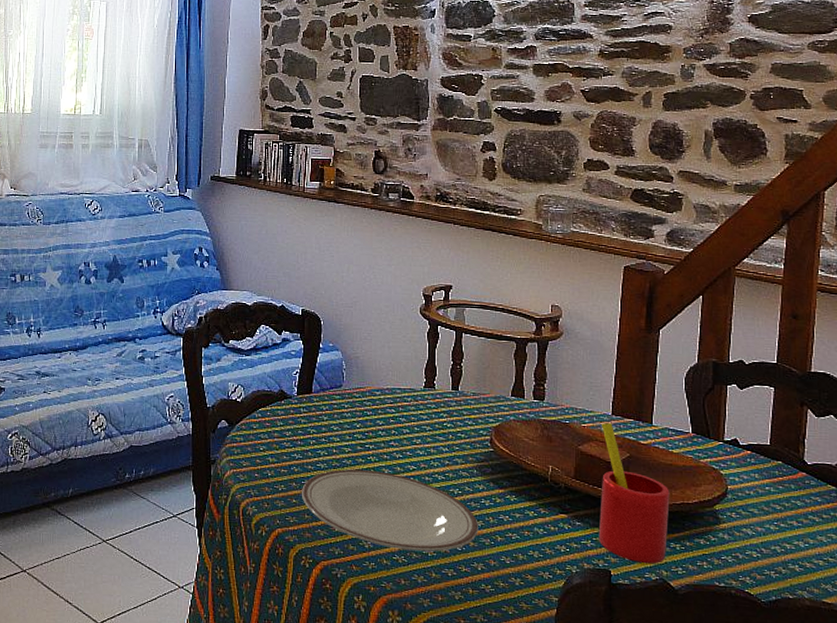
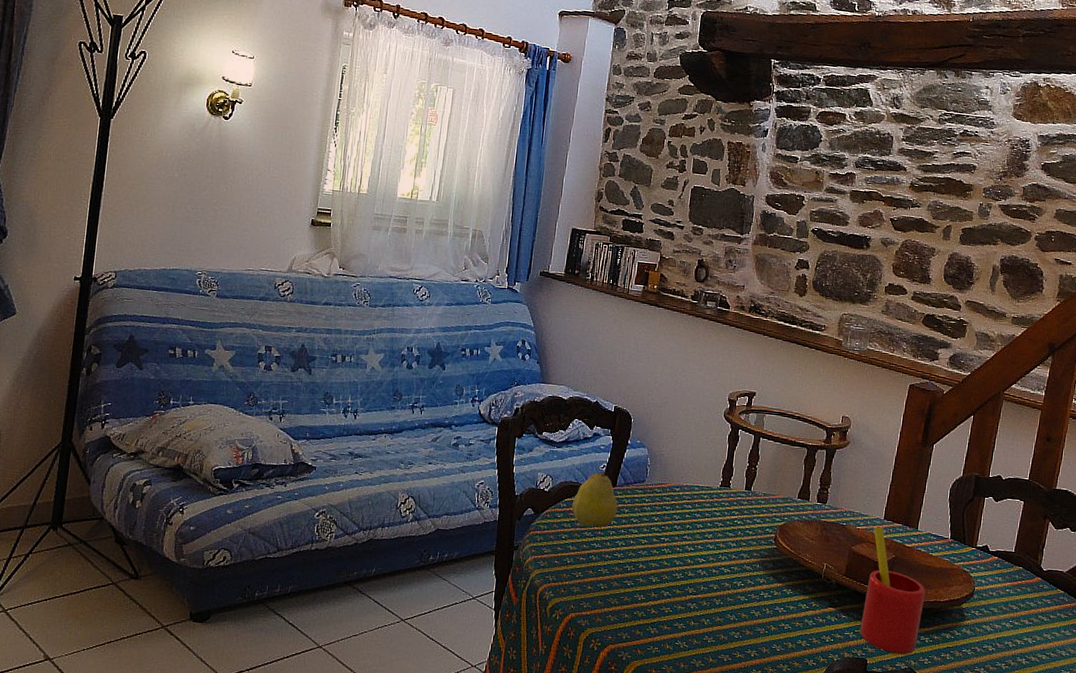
fruit: none [267,375,316,437] -> present [571,469,618,528]
plate: present [302,469,478,552] -> none [597,559,756,639]

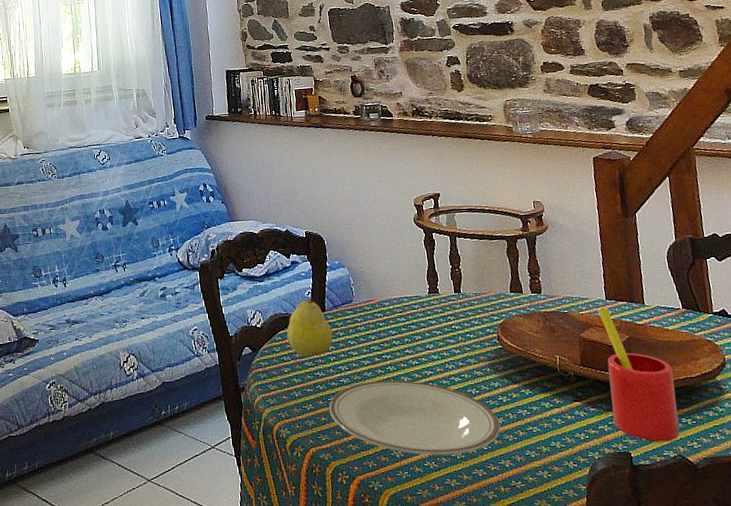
plate: none [597,559,756,639] -> present [329,380,501,456]

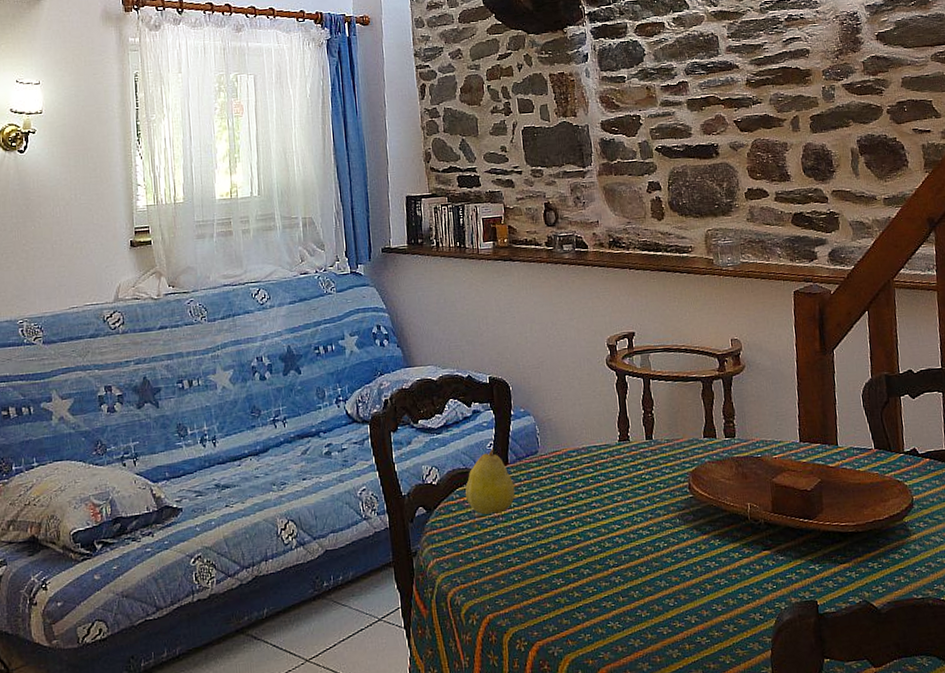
plate: present [329,380,501,456] -> none [509,536,688,616]
straw: present [598,308,680,442] -> none [791,451,866,588]

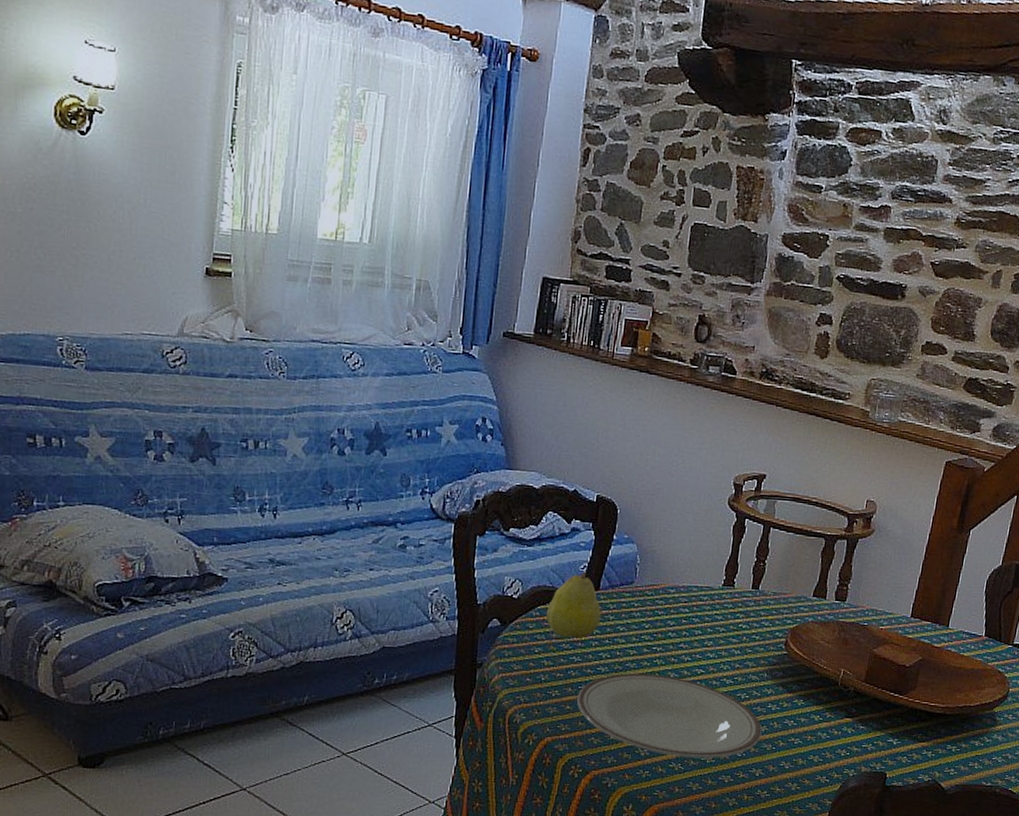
plate: none [509,536,688,616] -> present [577,672,762,759]

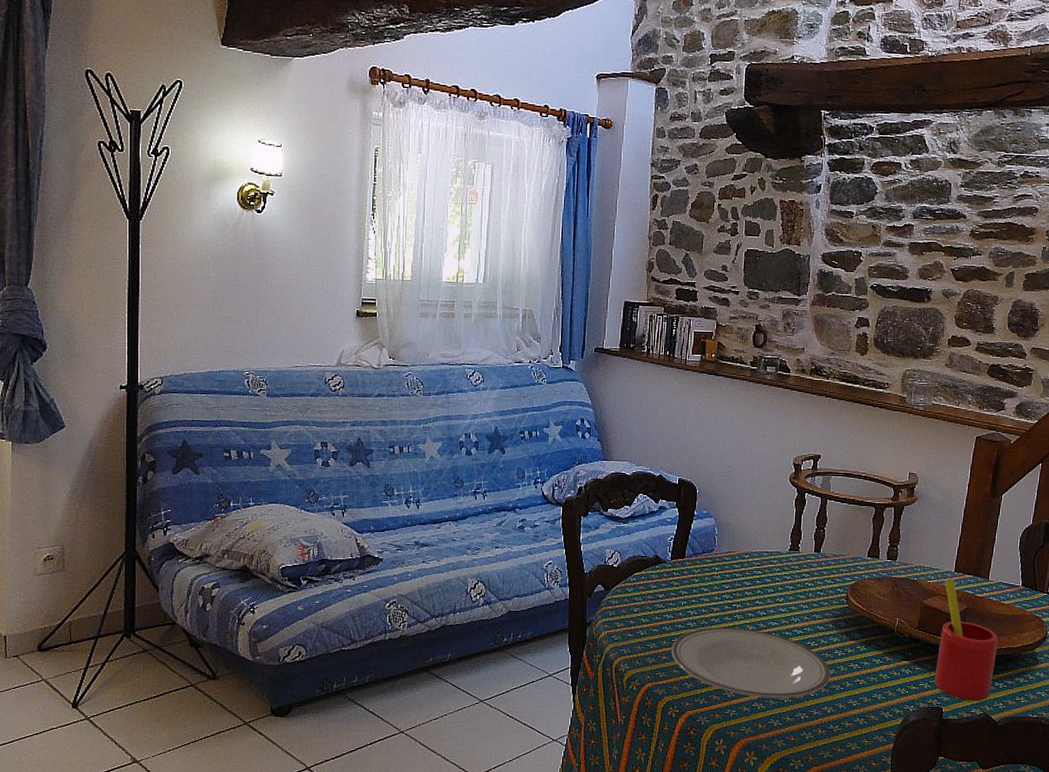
fruit: present [546,570,601,638] -> none [641,541,688,599]
straw: none [879,625,955,766] -> present [934,579,998,701]

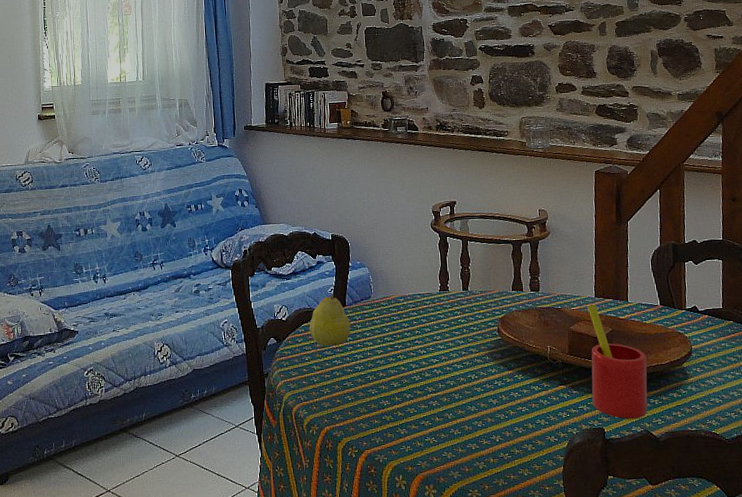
fruit: none [641,541,688,599] -> present [309,292,351,346]
plate: present [671,626,831,699] -> none [344,367,494,432]

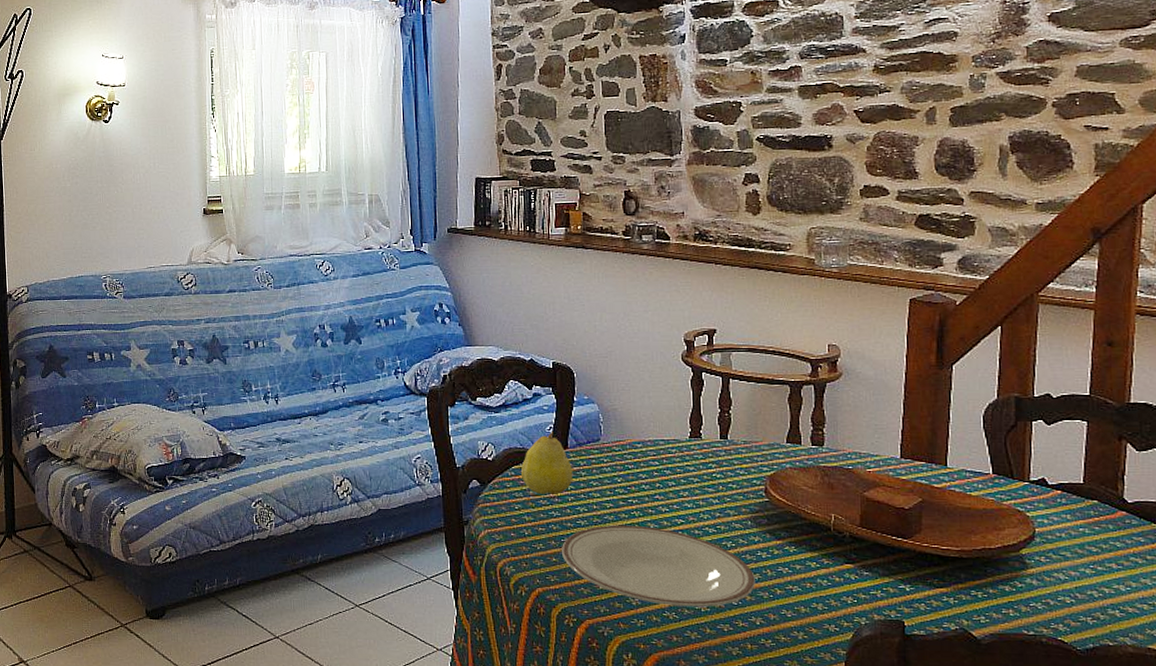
plate: none [344,367,494,432] -> present [562,525,755,607]
straw: present [587,304,648,419] -> none [889,467,969,614]

